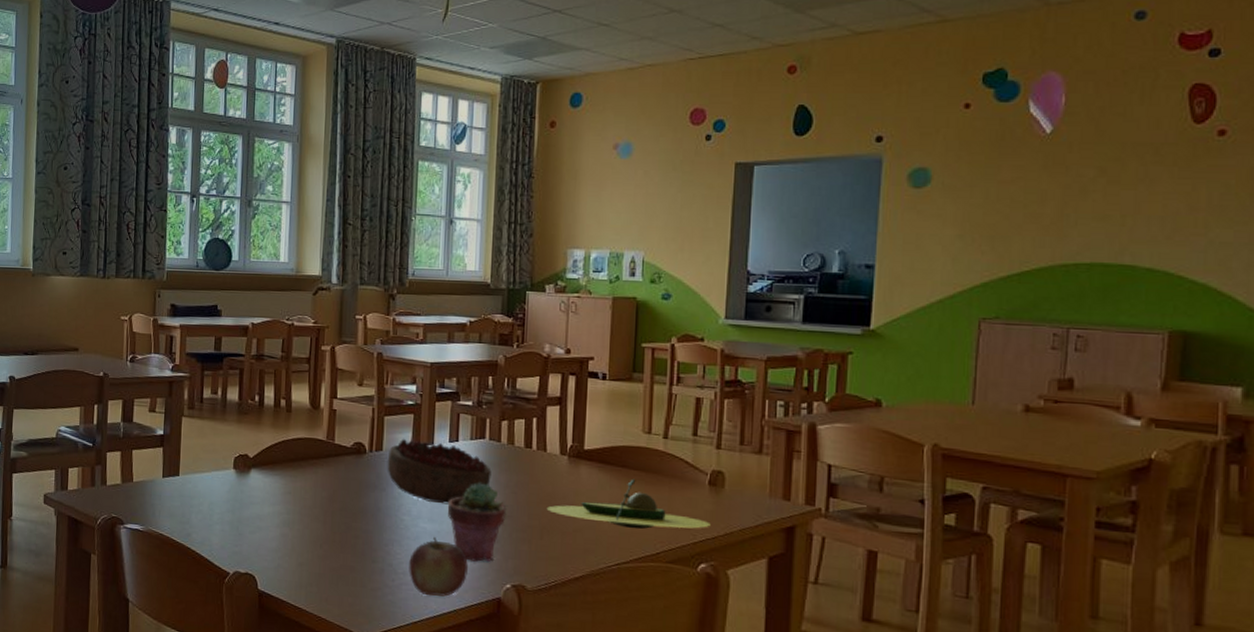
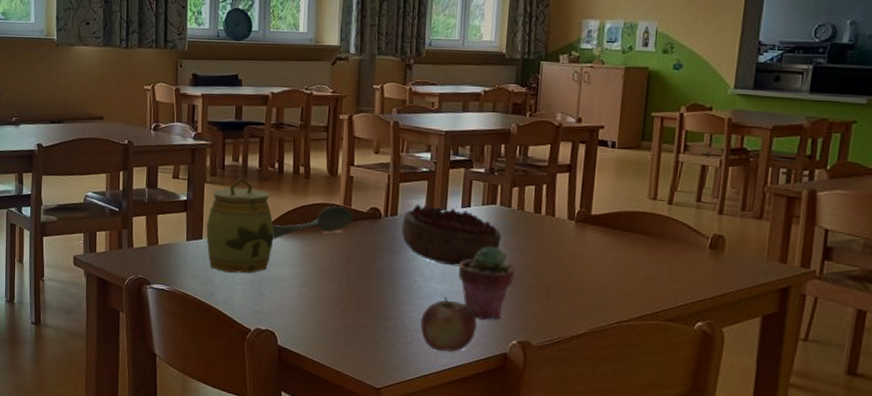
jar: none [183,410,255,513] -> present [206,177,274,274]
spoon: none [251,440,337,477] -> present [271,205,354,241]
avocado: present [546,479,711,529] -> none [553,242,709,290]

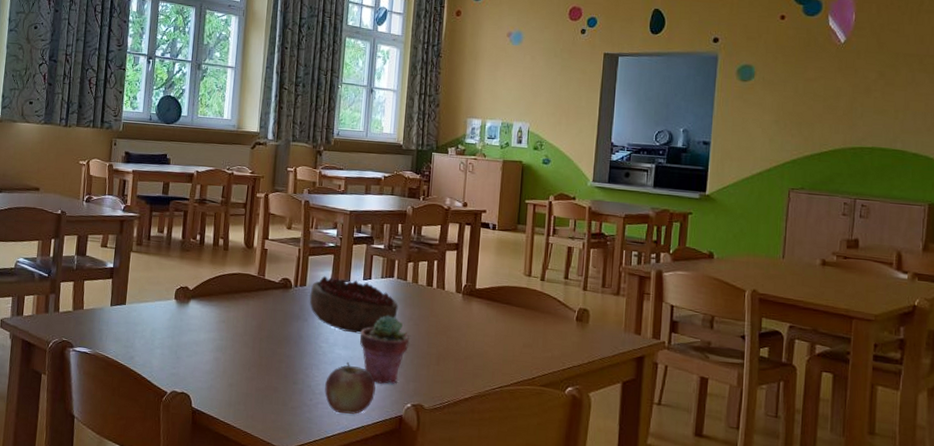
jar: present [206,177,274,274] -> none [129,247,194,338]
spoon: present [271,205,354,241] -> none [190,275,267,307]

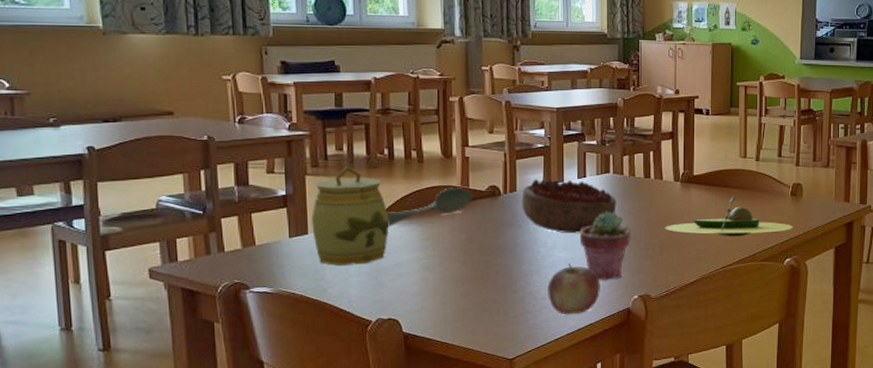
jar: none [129,247,194,338] -> present [311,166,389,266]
spoon: none [190,275,267,307] -> present [386,186,473,228]
avocado: none [443,314,577,357] -> present [665,196,793,236]

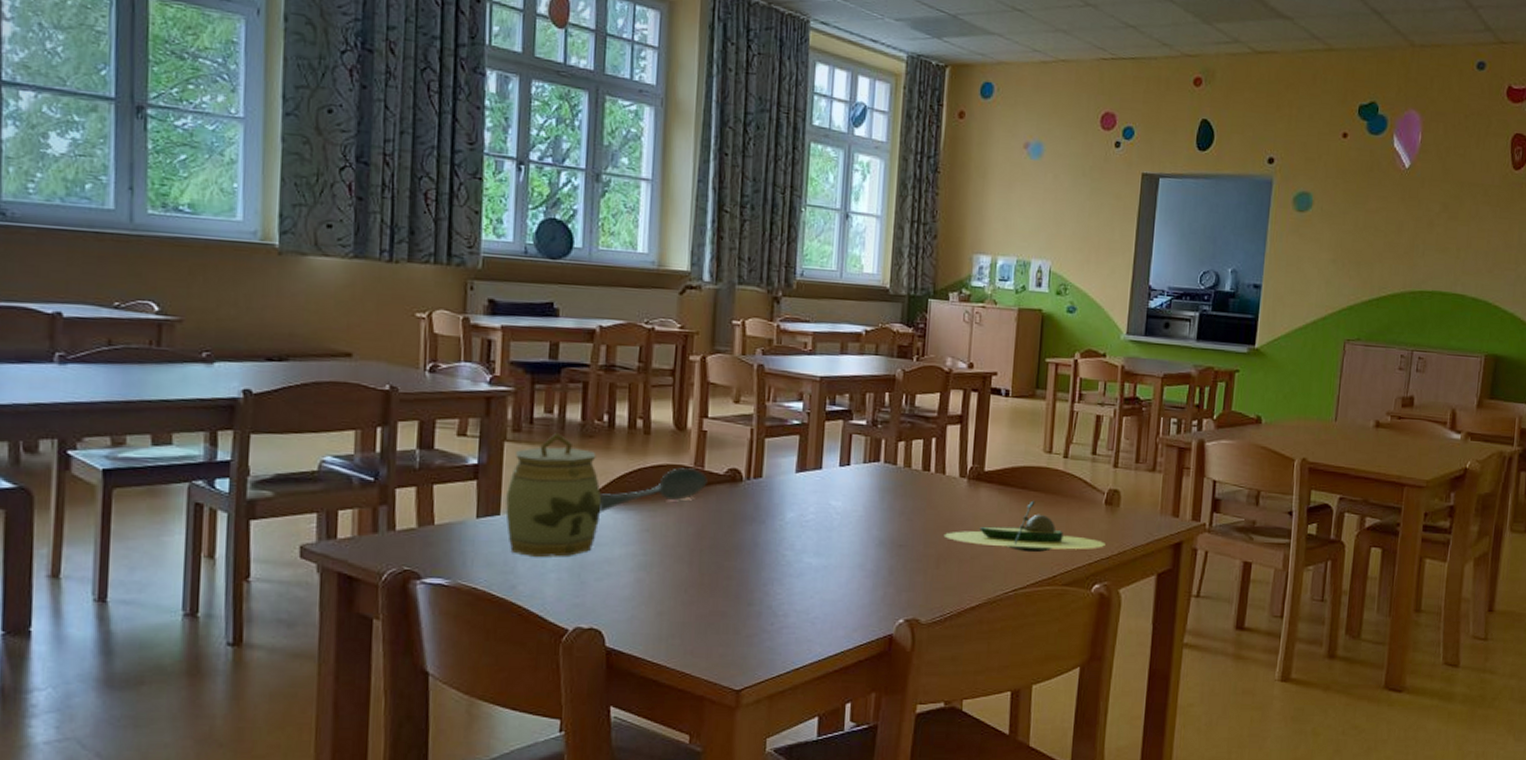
decorative bowl: present [521,178,617,234] -> none [767,462,886,536]
apple: present [548,263,600,315] -> none [790,573,858,639]
potted succulent: present [579,212,631,280] -> none [836,510,901,597]

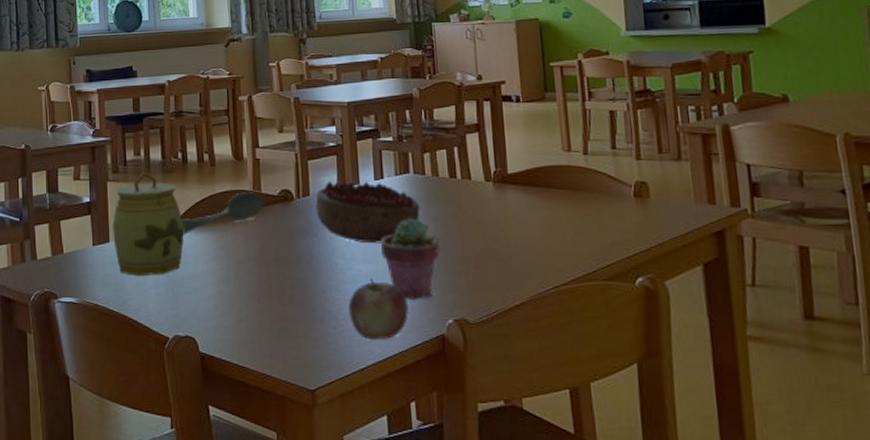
decorative bowl: none [767,462,886,536] -> present [315,180,420,244]
apple: none [790,573,858,639] -> present [348,279,409,340]
potted succulent: none [836,510,901,597] -> present [380,218,440,299]
avocado: present [943,500,1106,552] -> none [478,198,642,248]

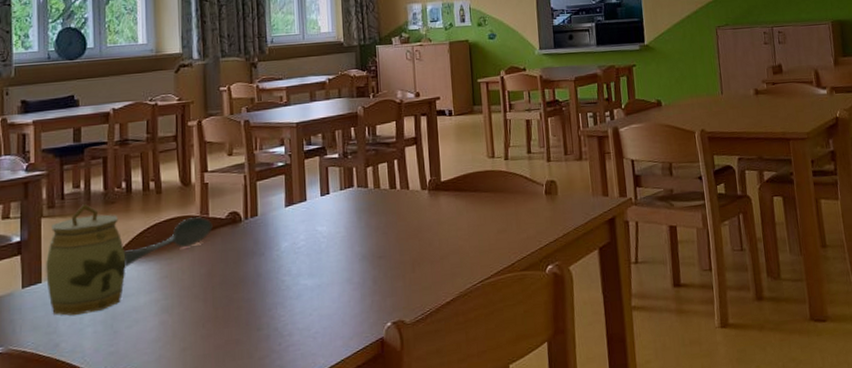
decorative bowl: present [315,180,420,244] -> none [263,197,363,258]
apple: present [348,279,409,340] -> none [294,292,351,352]
potted succulent: present [380,218,440,299] -> none [325,230,380,308]

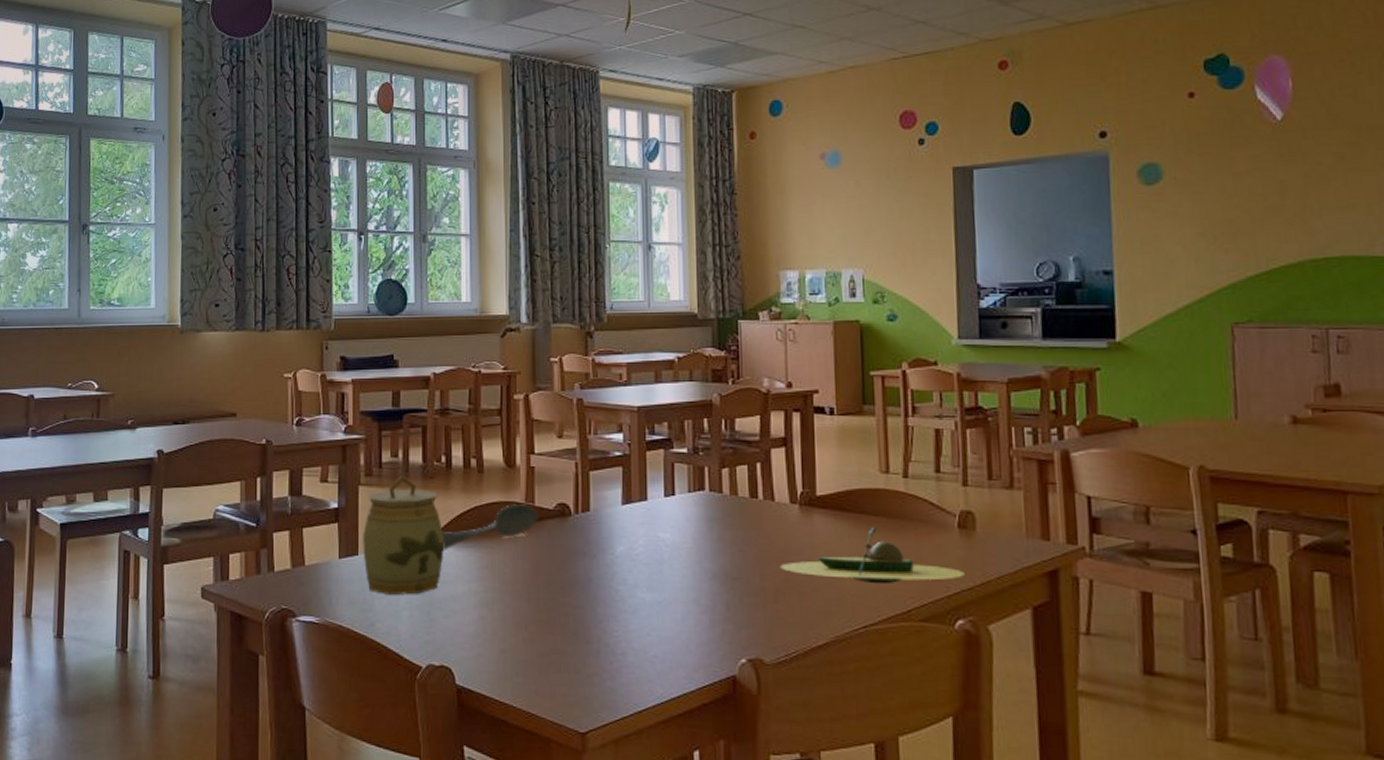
avocado: none [415,200,551,246] -> present [779,526,965,583]

